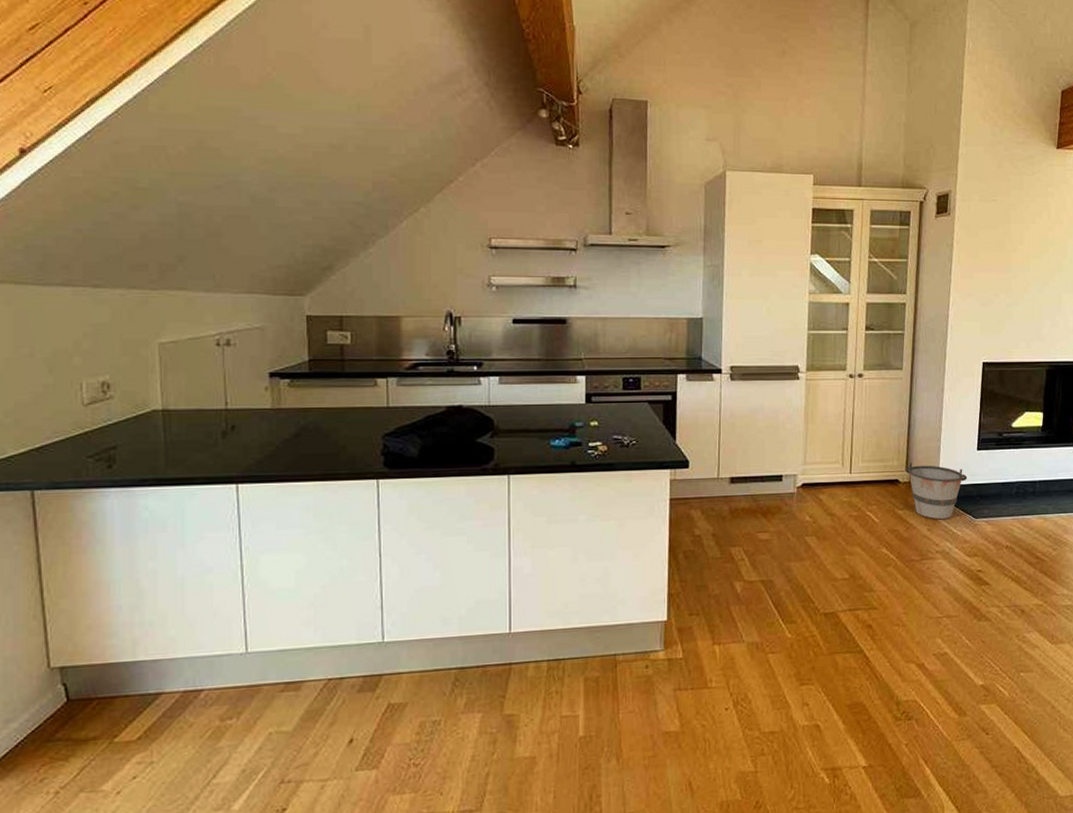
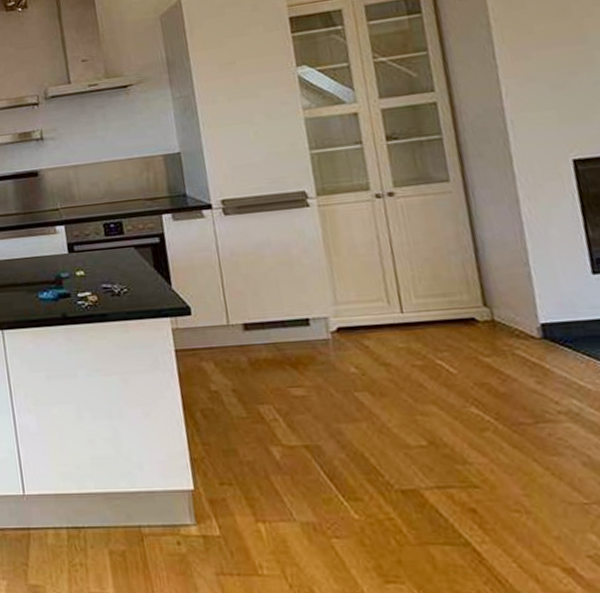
bucket: present [905,463,968,520] -> none [481,295,586,369]

